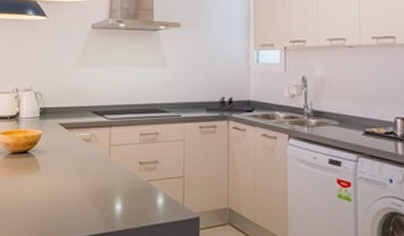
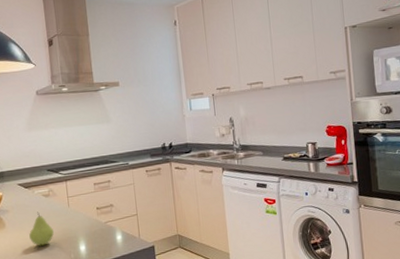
fruit: none [63,157,89,197] -> present [29,212,54,246]

